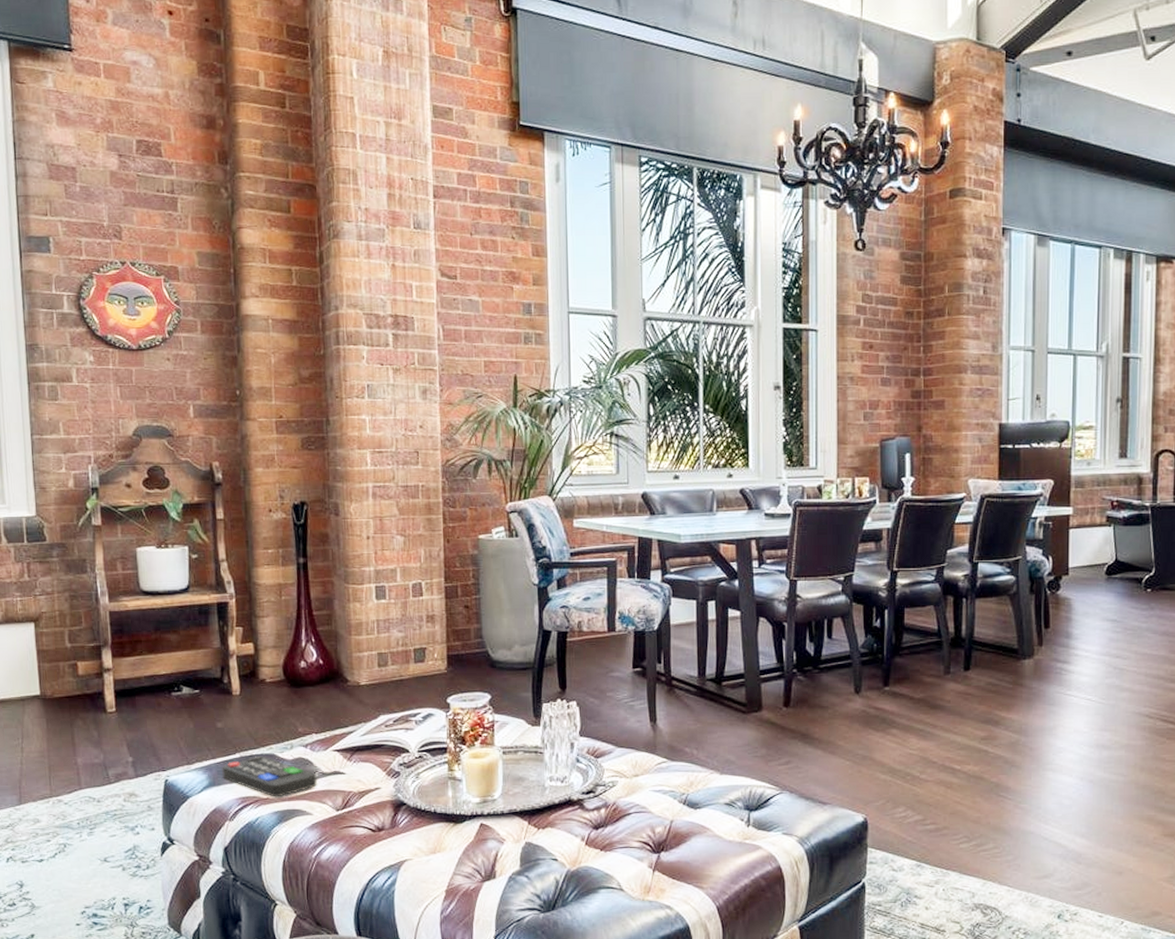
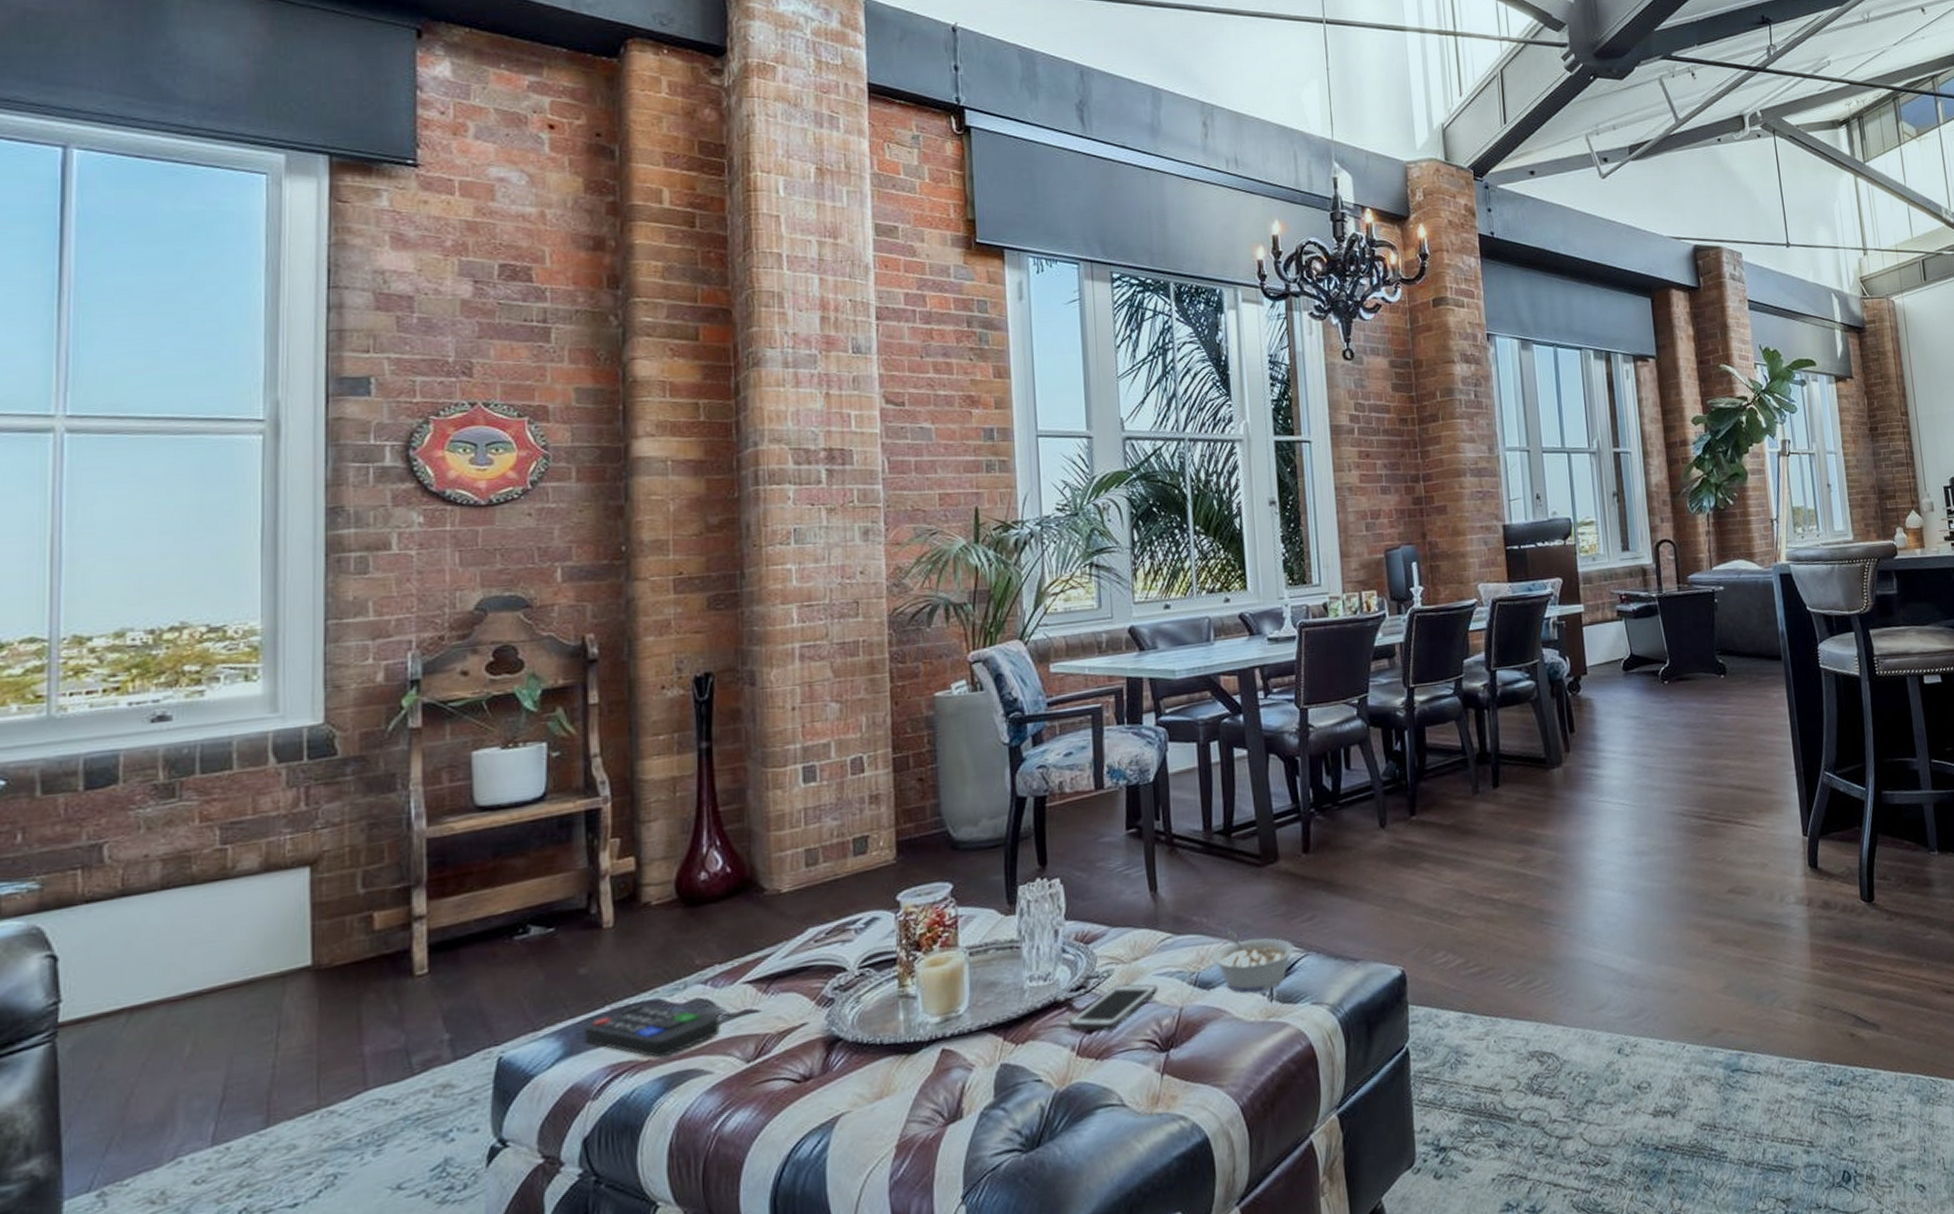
cell phone: none [580,794,654,829] -> present [1069,983,1159,1031]
legume: none [699,764,771,818] -> present [1212,931,1295,993]

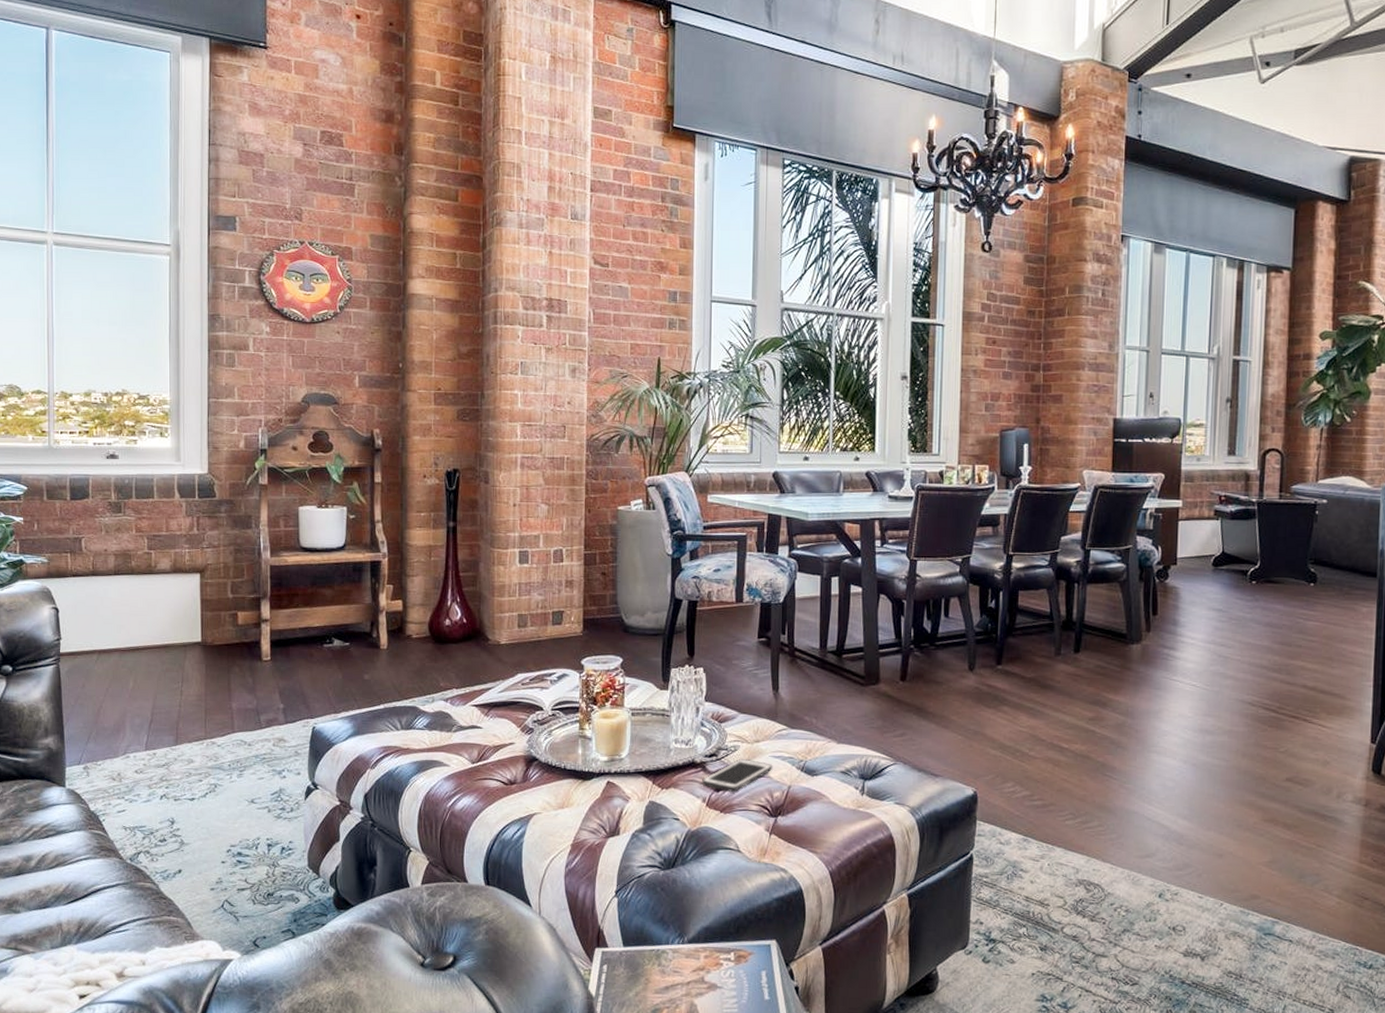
remote control: present [584,1004,721,1058] -> none [366,707,456,748]
legume: present [1212,931,1295,993] -> none [817,733,885,786]

